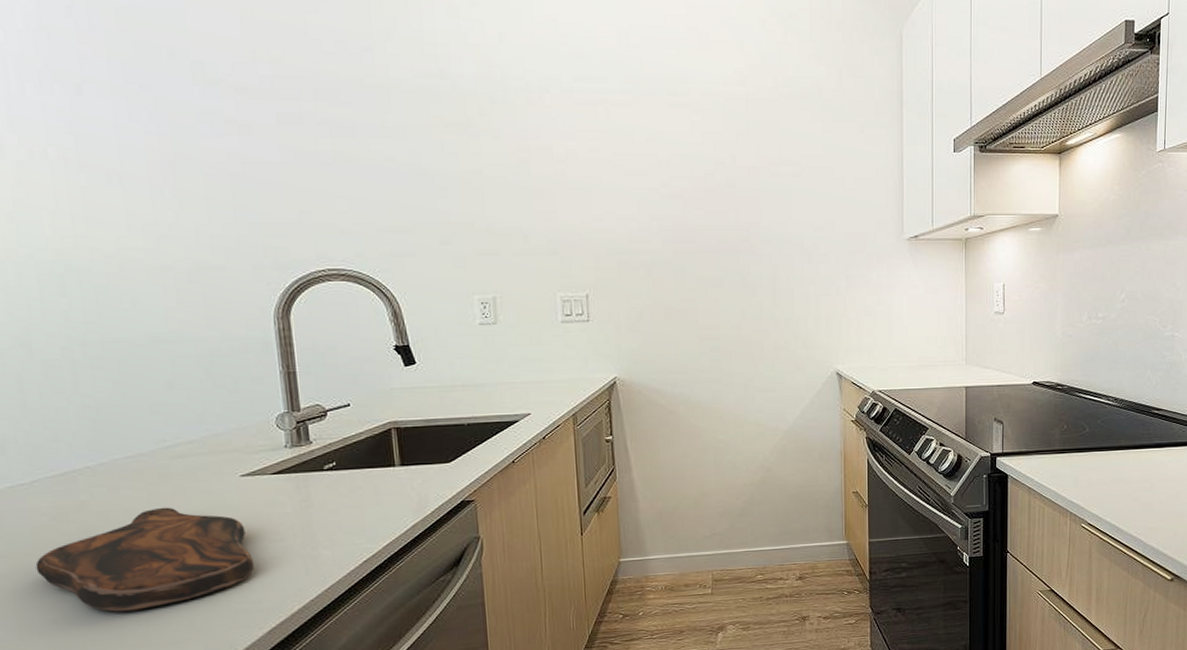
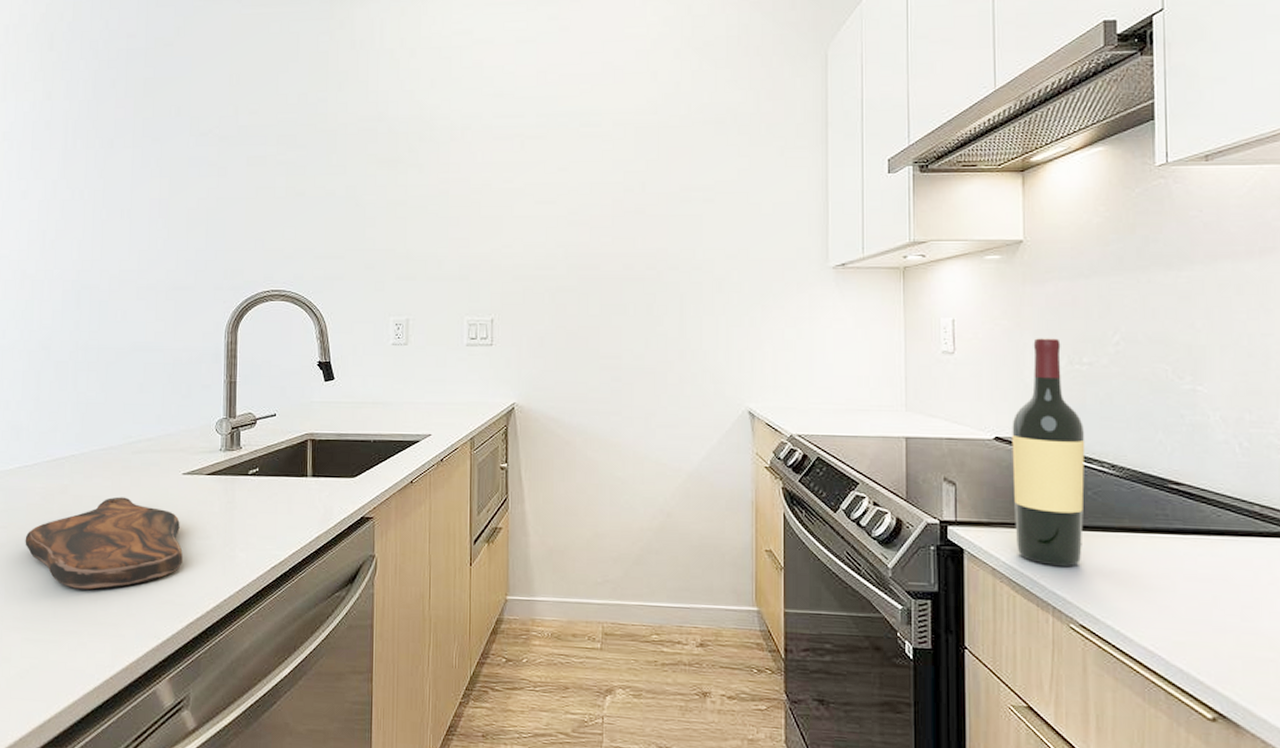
wine bottle: none [1045,298,1098,481] -> present [1012,338,1085,566]

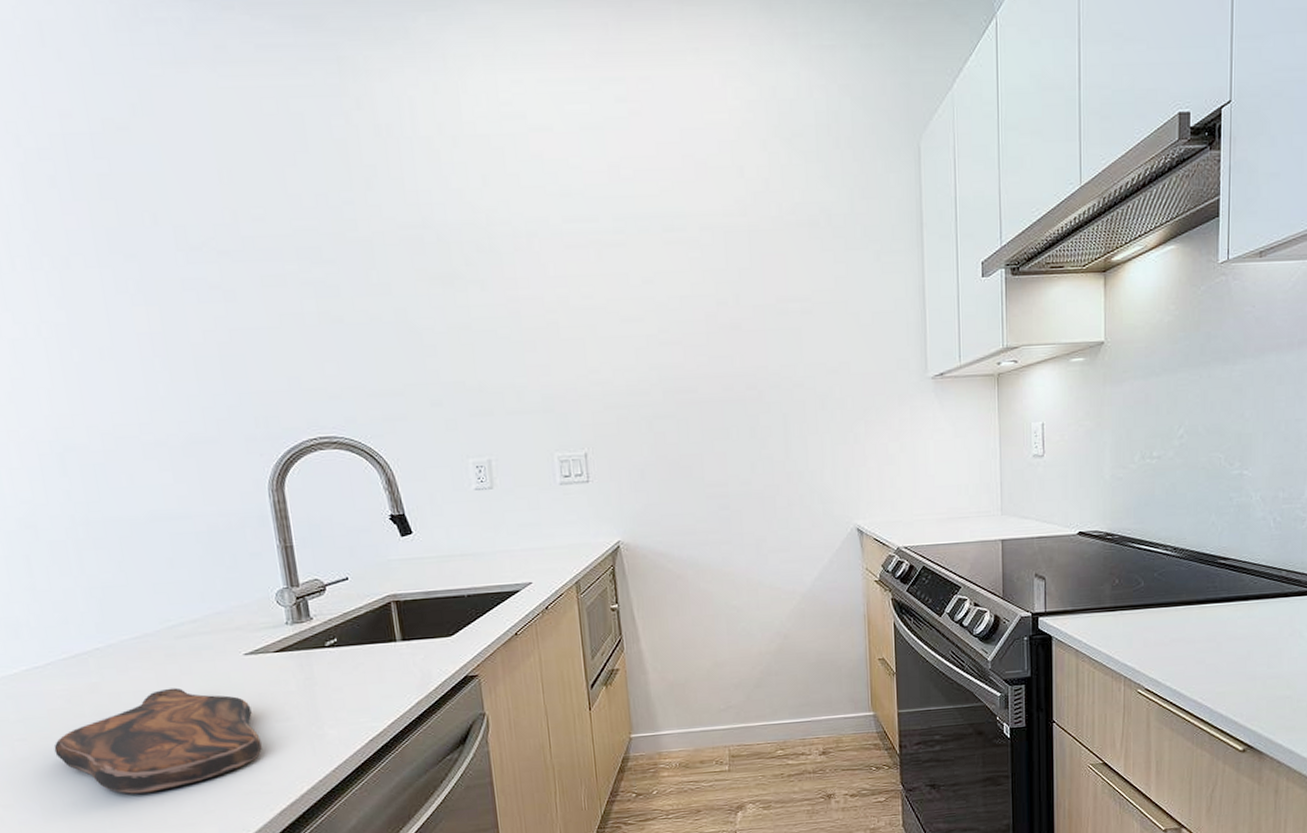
wine bottle: present [1012,338,1085,566] -> none [1093,435,1153,642]

